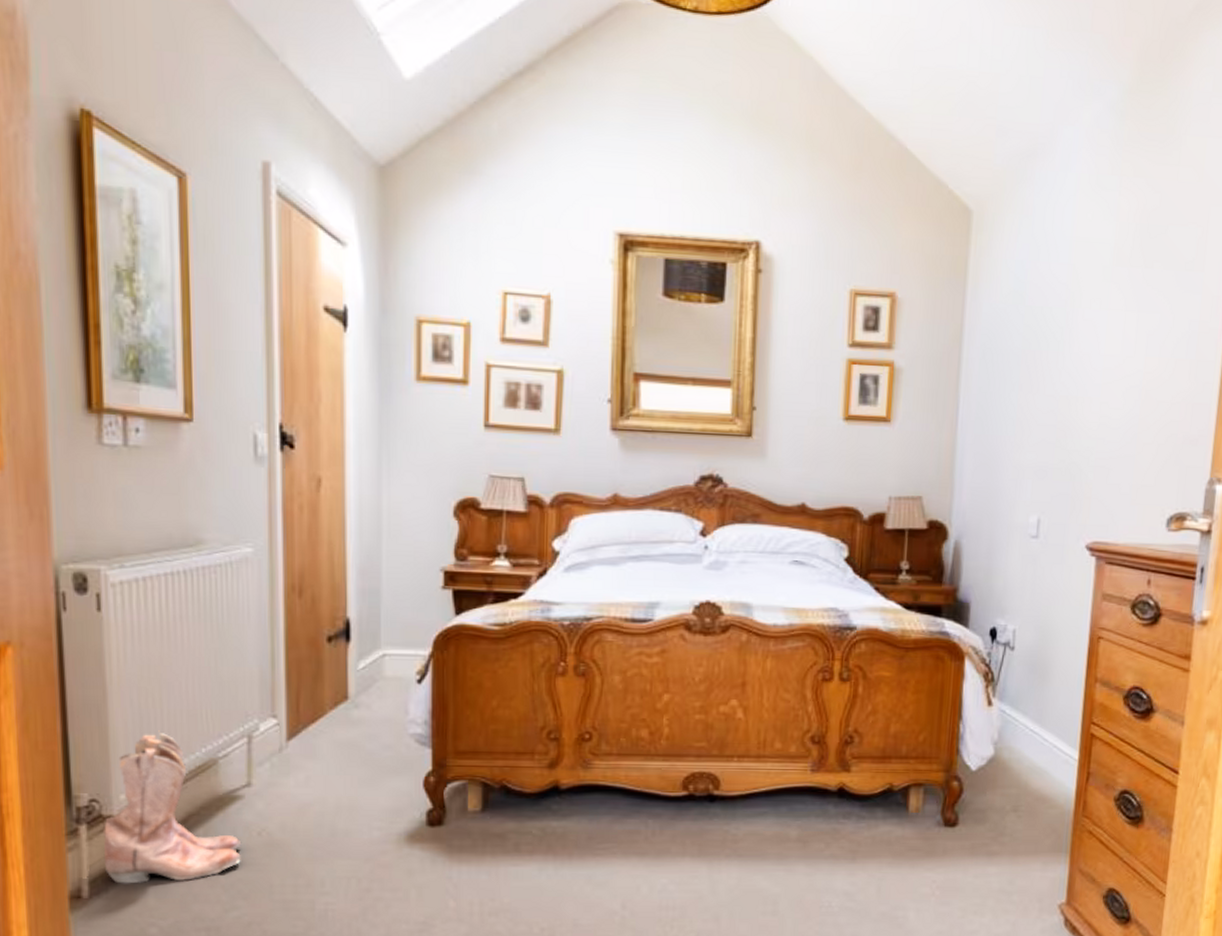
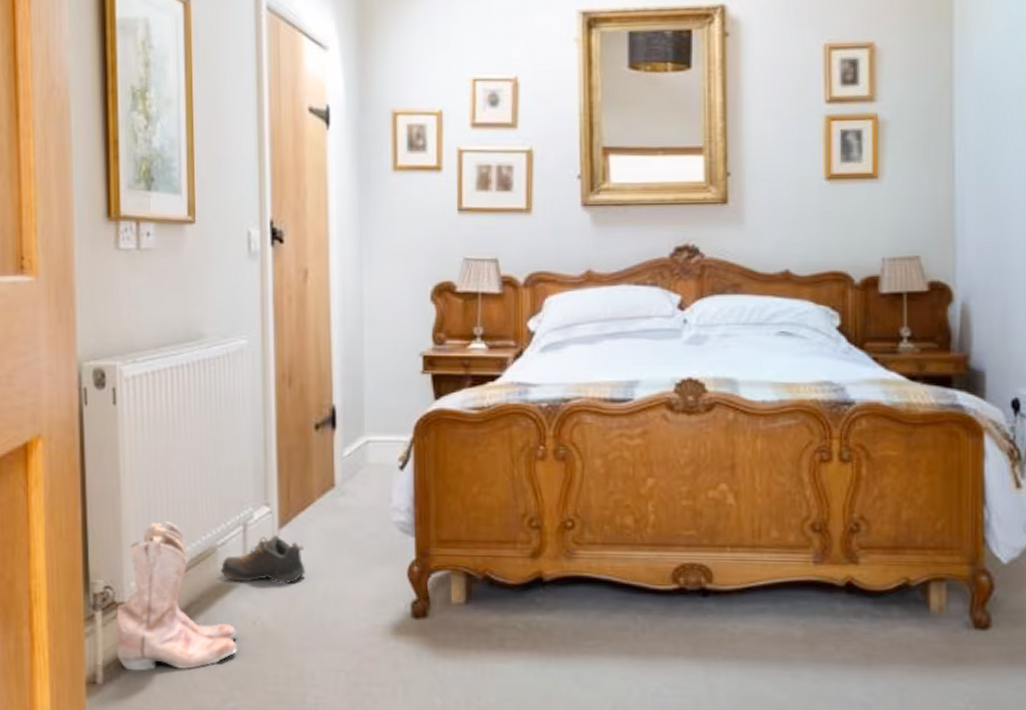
shoe: none [222,747,316,796] -> present [220,535,306,585]

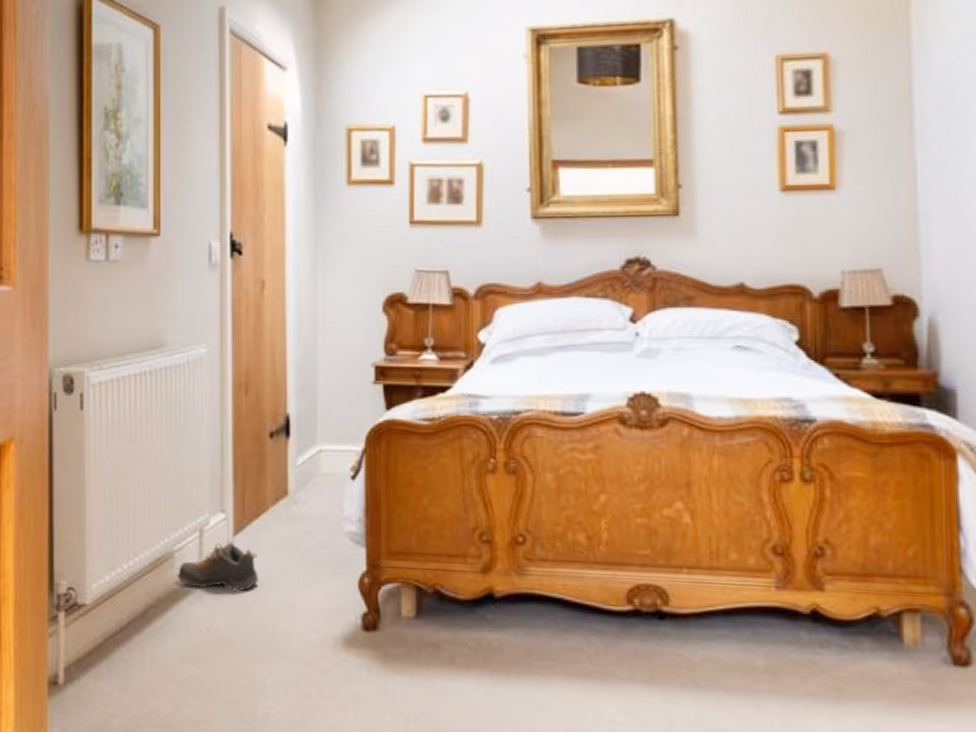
boots: present [116,519,238,671] -> none [77,522,193,674]

